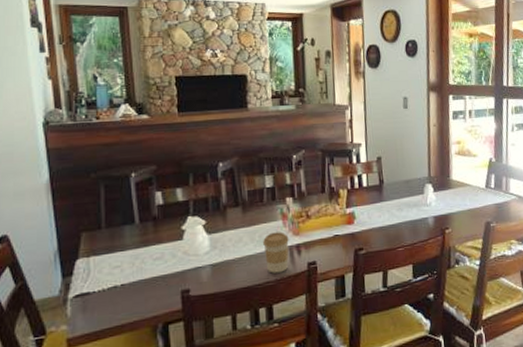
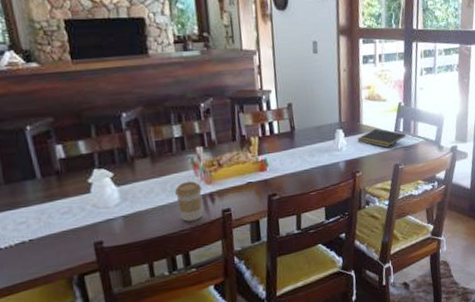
notepad: none [446,184,498,204] -> present [357,128,406,148]

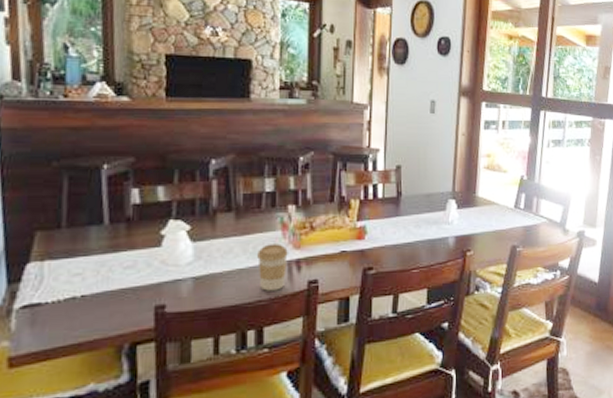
notepad: present [357,128,406,148] -> none [471,202,527,225]

